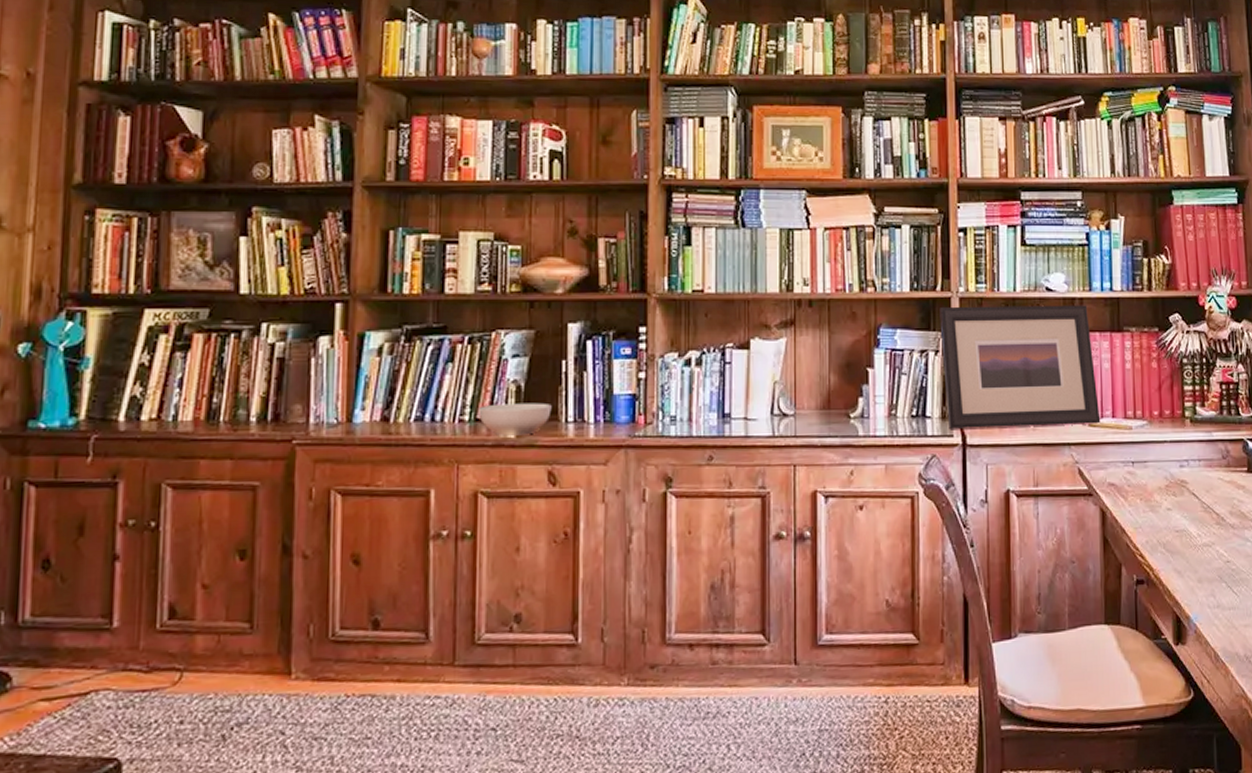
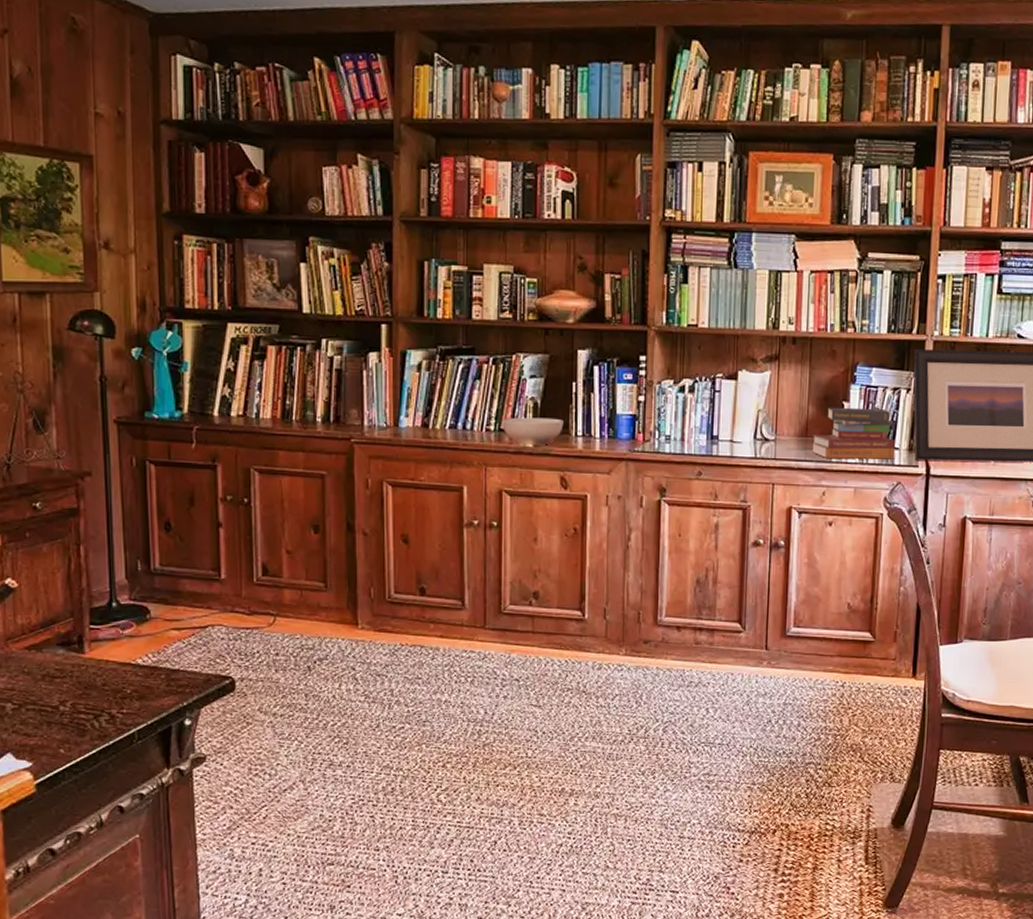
books: none [836,373,927,432] -> present [812,407,896,460]

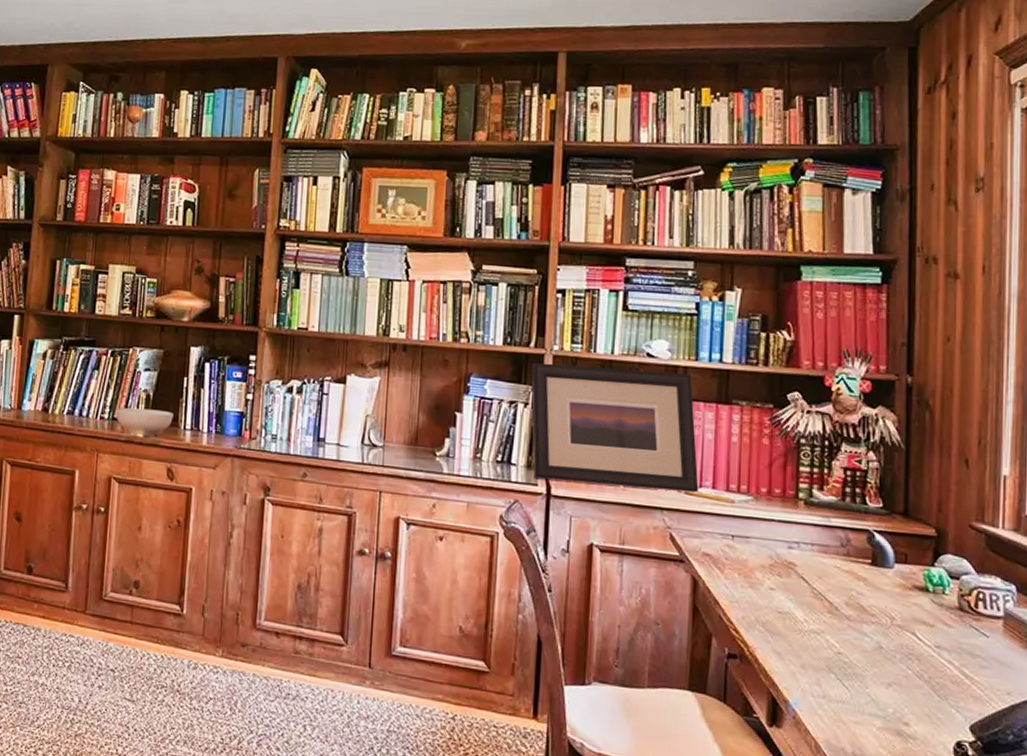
books: present [812,407,896,460] -> none [422,417,513,476]

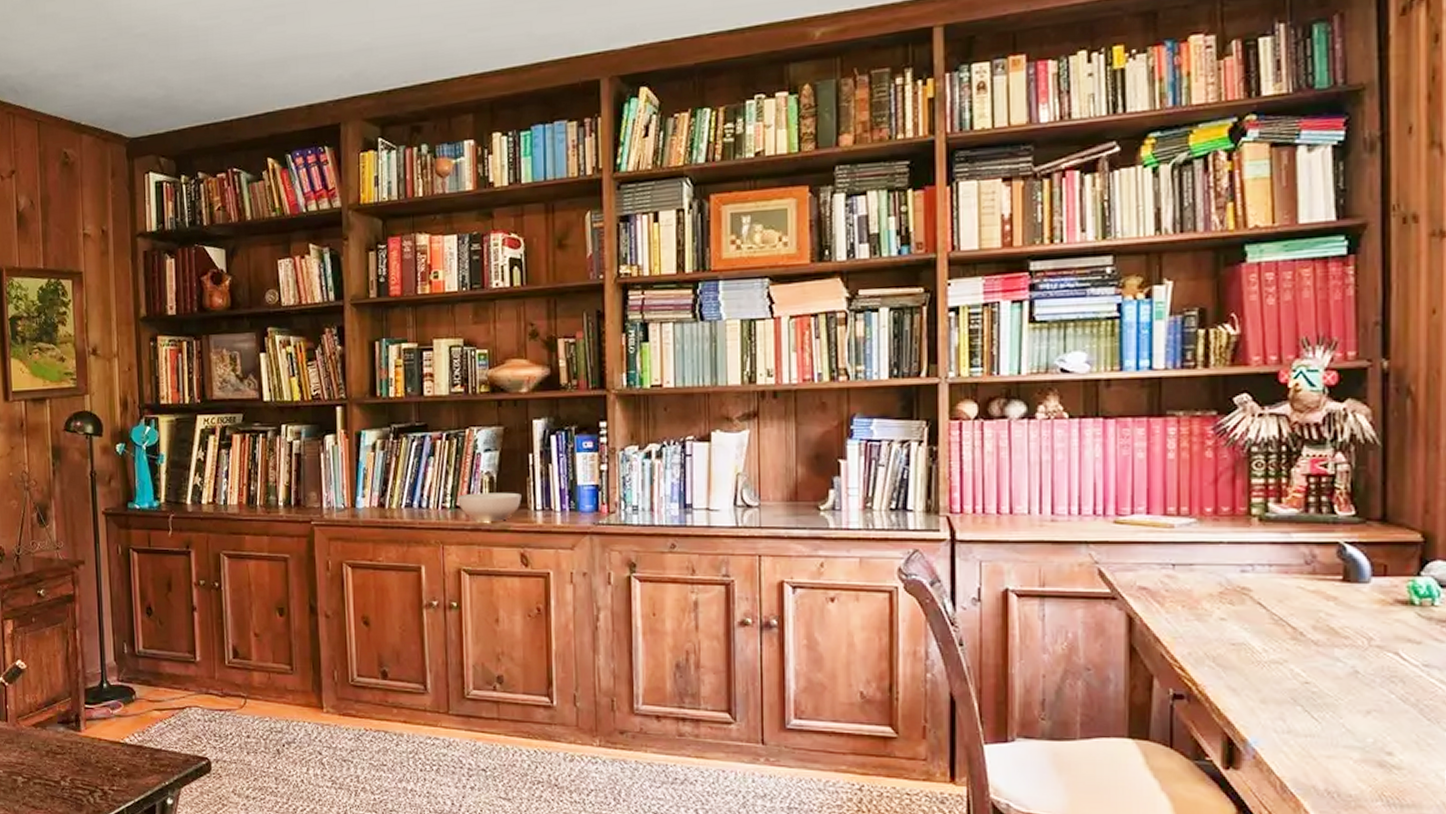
picture frame: present [531,362,699,493] -> none [924,387,1130,523]

